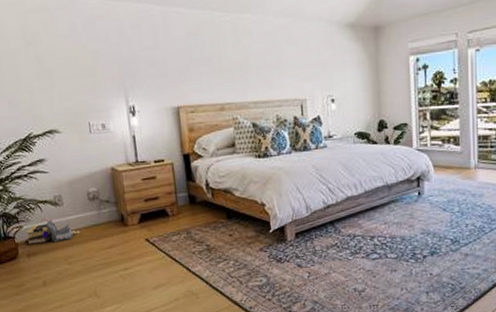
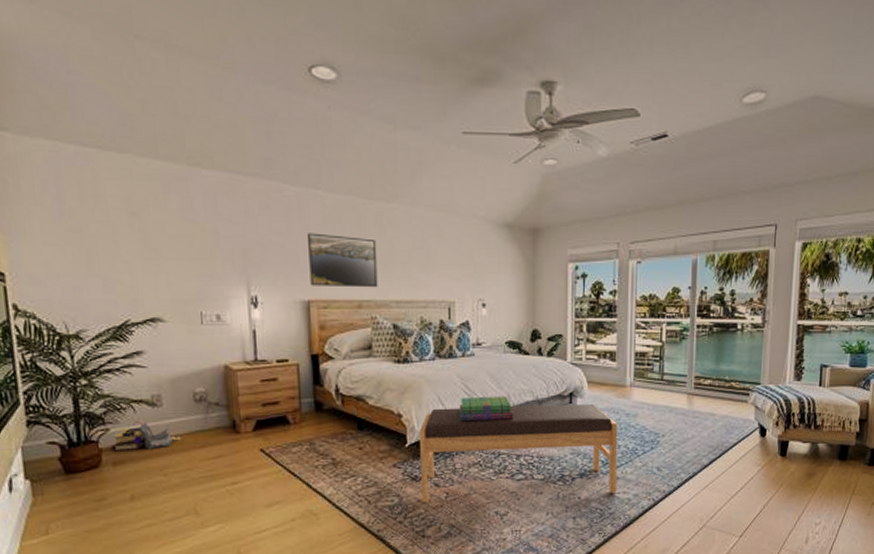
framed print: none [173,46,237,94] -> present [308,233,378,288]
bench: none [281,186,467,283] -> present [419,403,618,504]
stack of books: none [316,183,366,208] -> present [459,397,514,422]

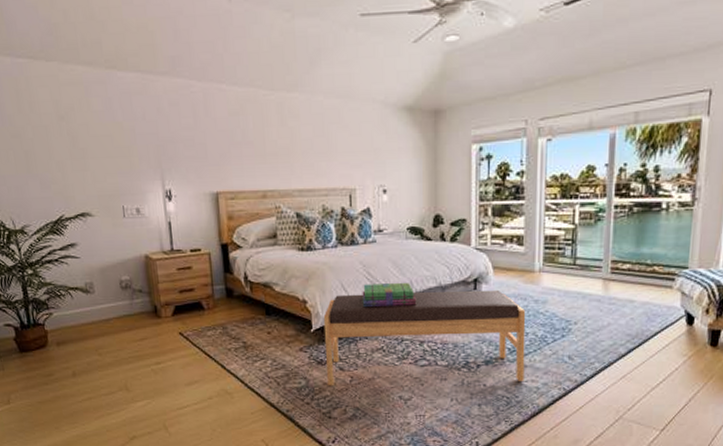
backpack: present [110,420,182,452] -> none [54,305,112,333]
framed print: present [308,233,378,288] -> none [214,126,281,178]

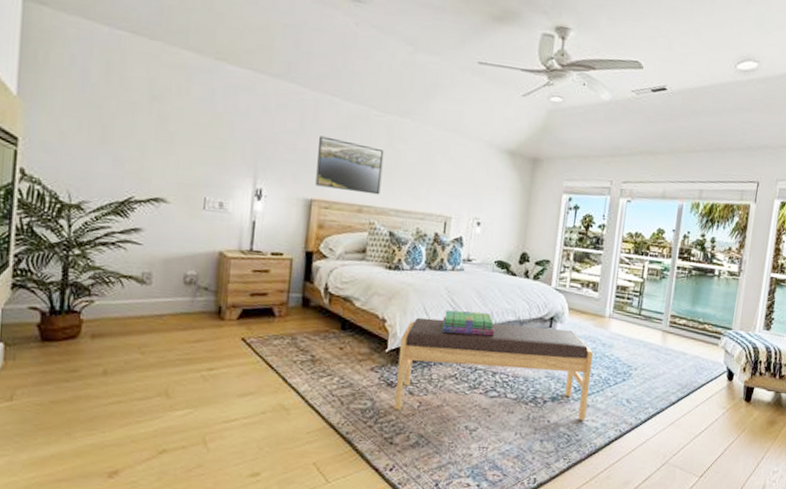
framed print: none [214,126,281,178] -> present [315,136,384,195]

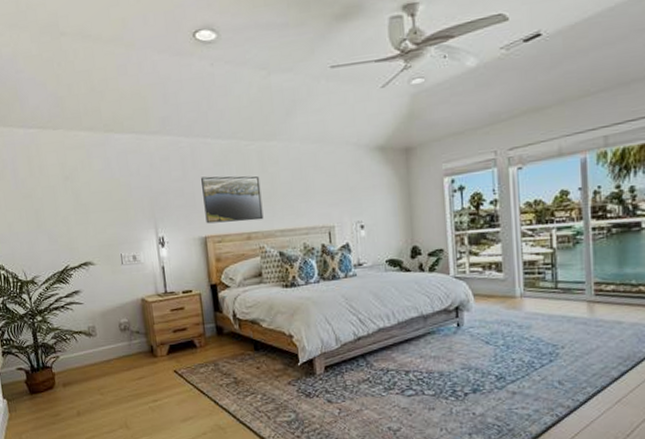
bench: present [394,317,594,420] -> none [309,316,514,419]
stack of books: present [441,310,495,336] -> none [345,314,400,340]

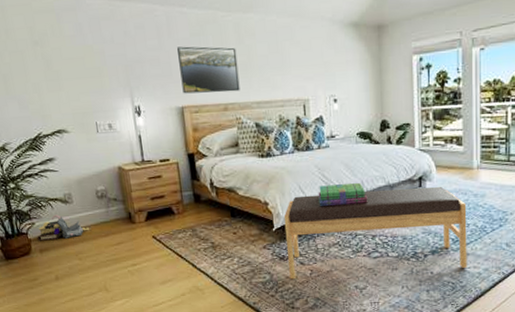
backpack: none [61,348,112,375] -> present [37,214,90,241]
bench: none [309,316,514,419] -> present [283,186,467,280]
stack of books: none [345,314,400,340] -> present [318,183,368,207]

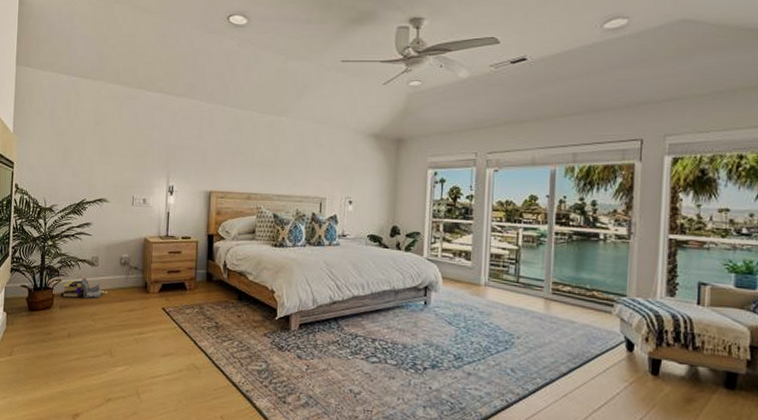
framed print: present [177,46,240,94] -> none [213,139,266,184]
bench: present [283,186,467,280] -> none [286,288,472,388]
stack of books: present [318,183,368,207] -> none [323,281,372,305]

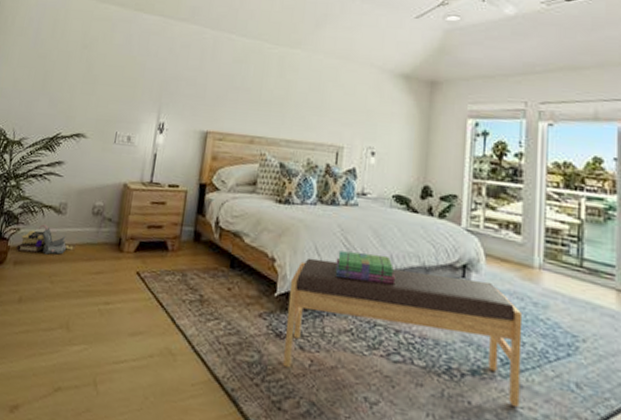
bench: none [286,288,472,388] -> present [283,258,523,407]
stack of books: none [323,281,372,305] -> present [335,250,396,285]

